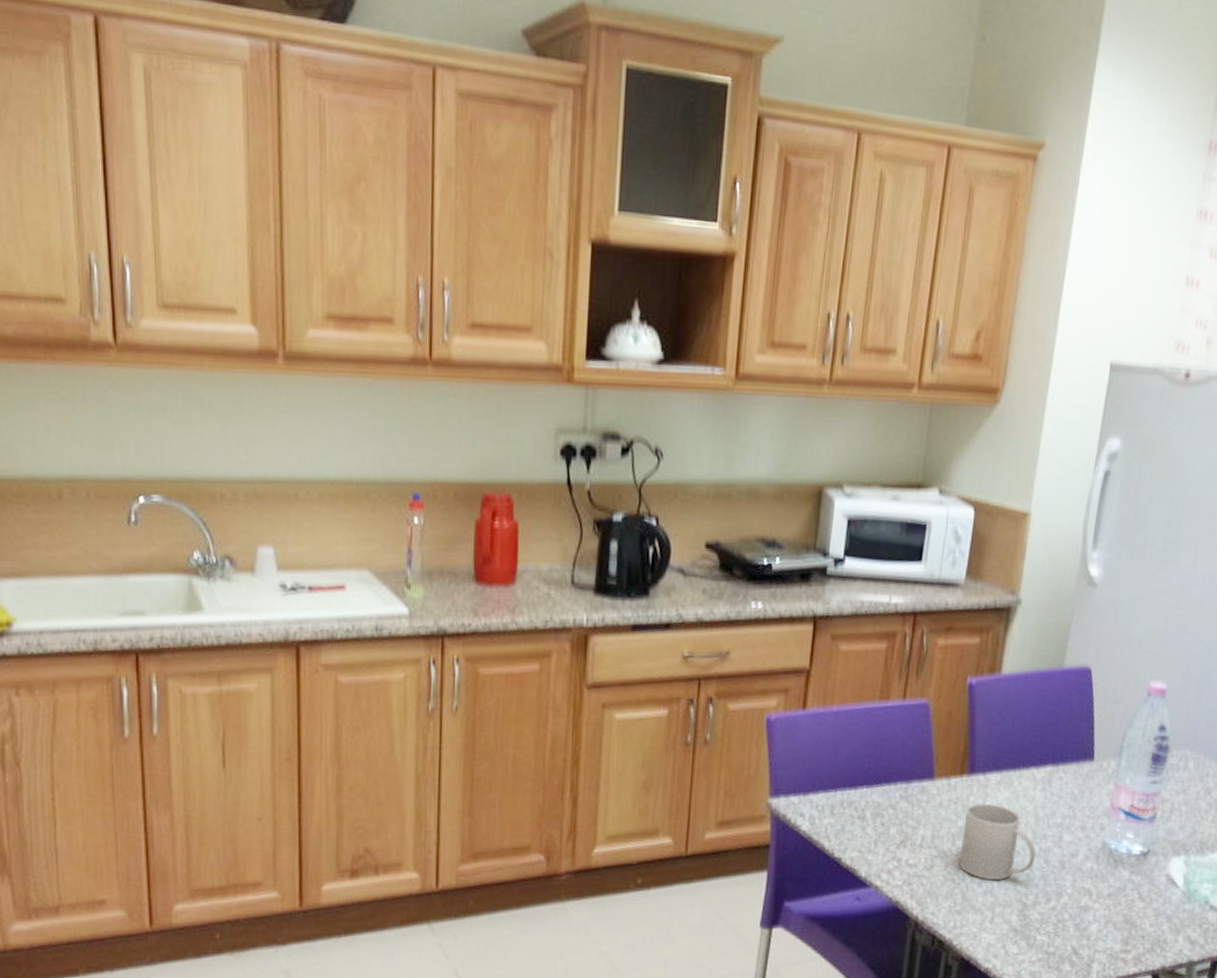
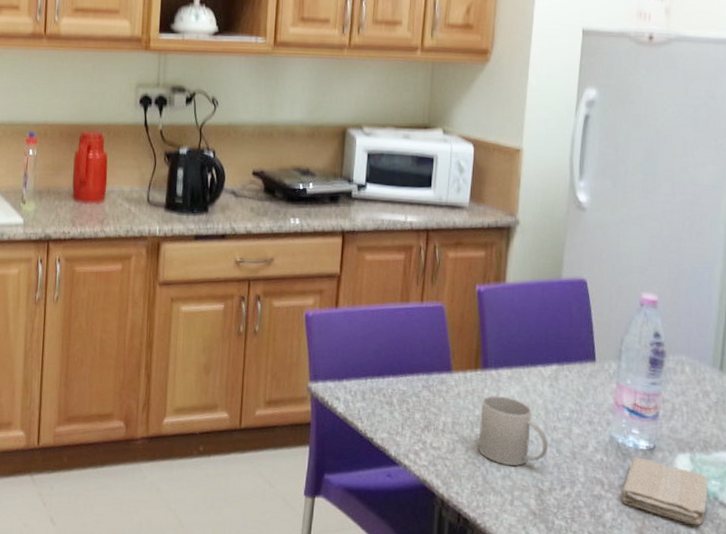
washcloth: none [1110,863,1201,932] -> present [622,457,709,526]

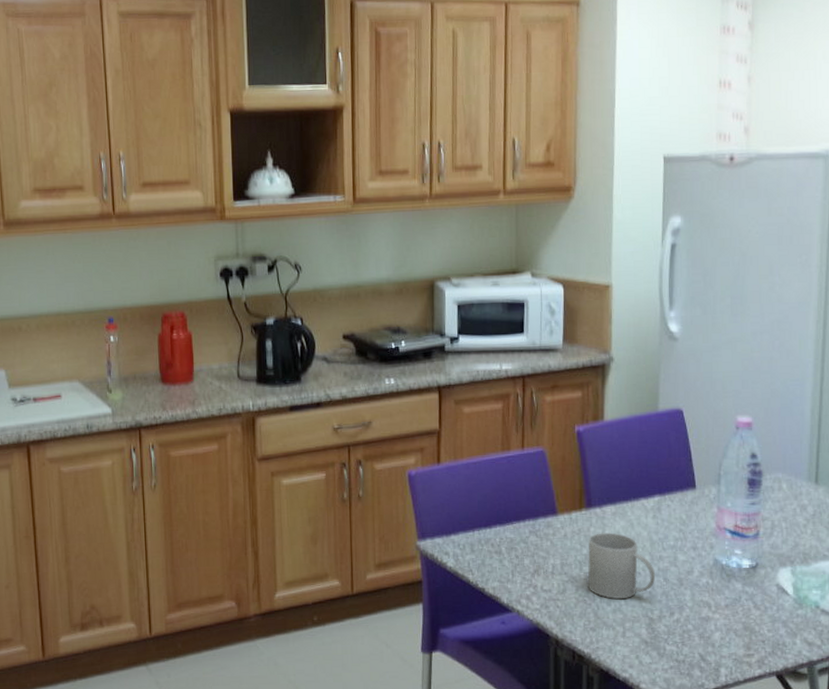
washcloth: present [622,457,709,526] -> none [729,576,810,635]

